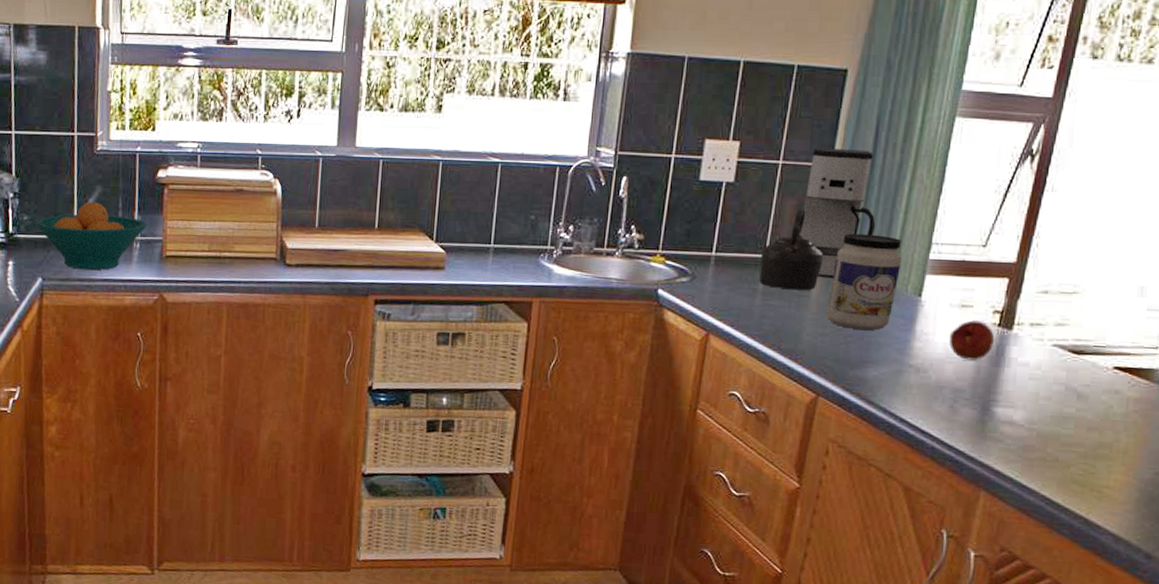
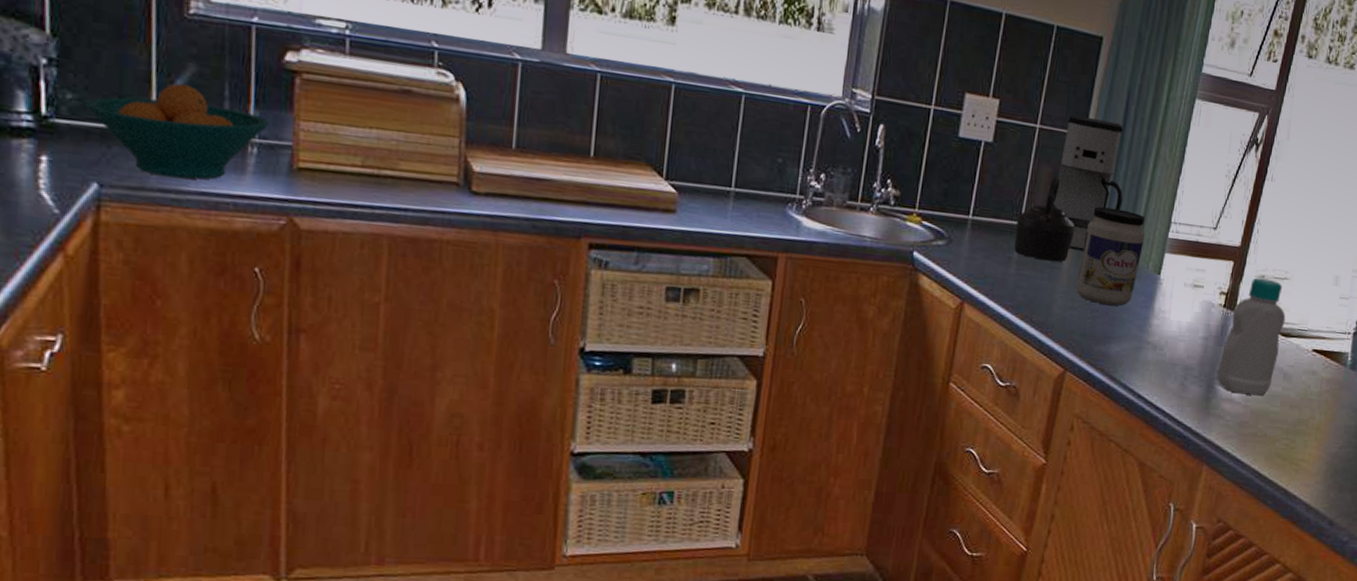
fruit: present [949,320,995,361] -> none [1182,300,1221,340]
bottle: none [993,293,1077,418] -> present [1217,277,1286,396]

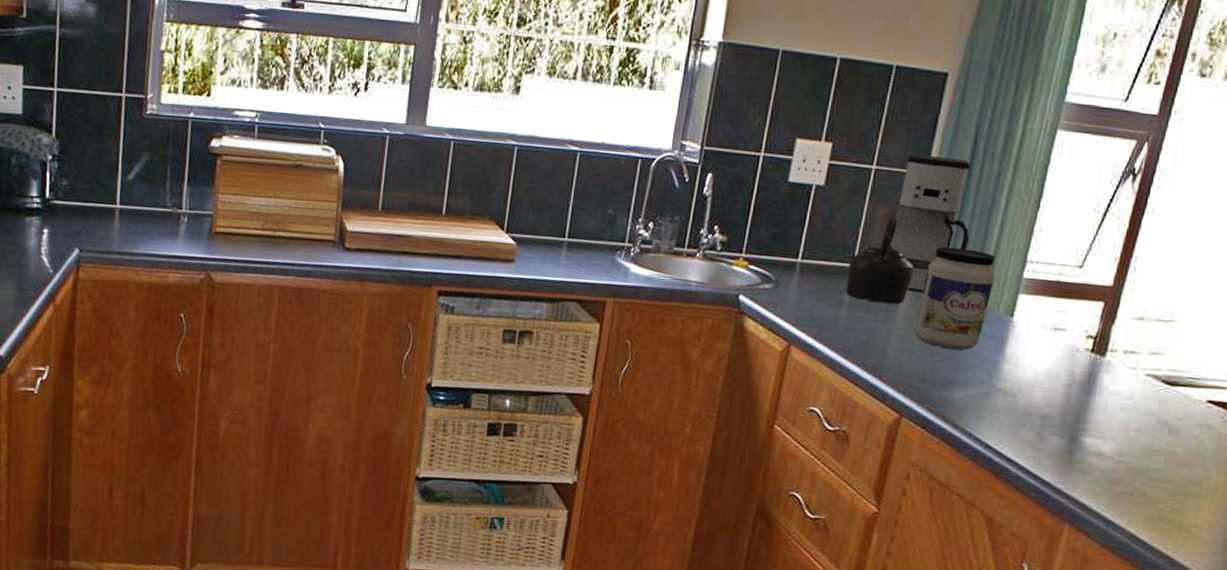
fruit bowl: present [85,83,269,180] -> none [74,169,197,244]
bottle: present [1217,277,1286,396] -> none [1082,319,1172,451]

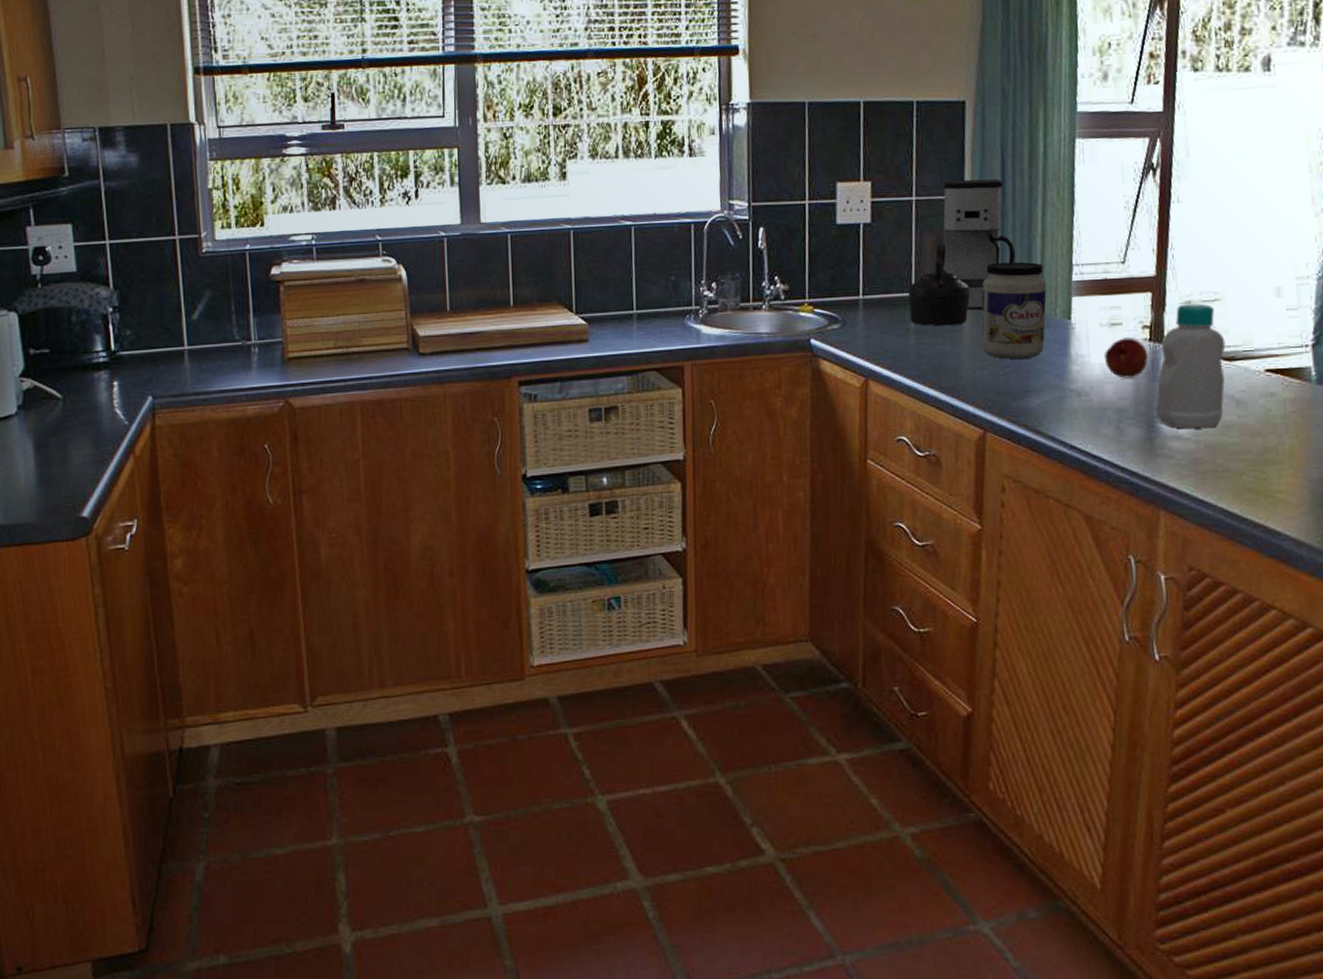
fruit: none [1040,344,1087,387] -> present [1104,337,1149,378]
bottle: none [1082,319,1172,451] -> present [1156,303,1226,429]

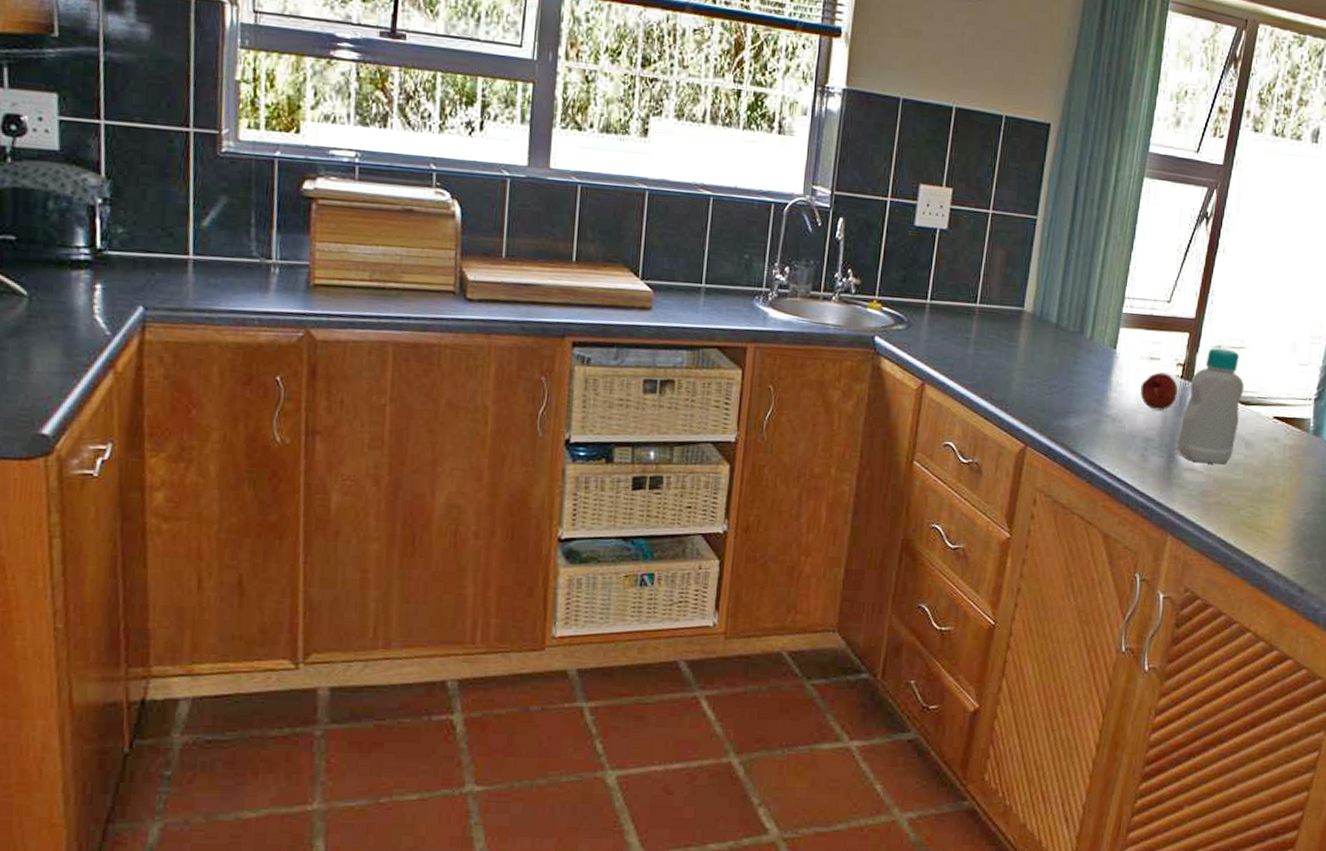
kettle: present [908,243,971,326] -> none [972,259,1031,341]
coffee maker: present [942,178,1016,310] -> none [1007,199,1077,328]
jar: present [980,261,1047,360] -> none [1032,285,1100,381]

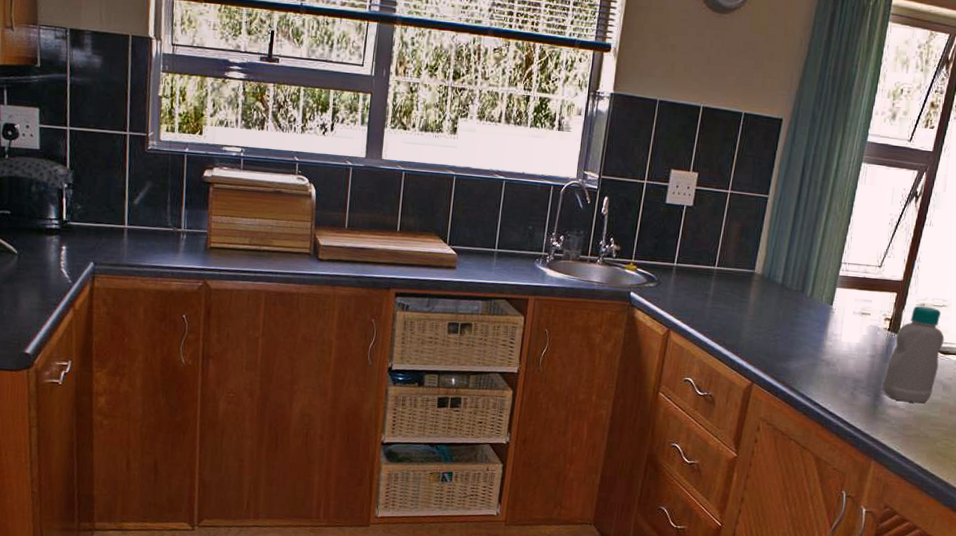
fruit: present [1140,372,1179,411] -> none [852,325,886,357]

